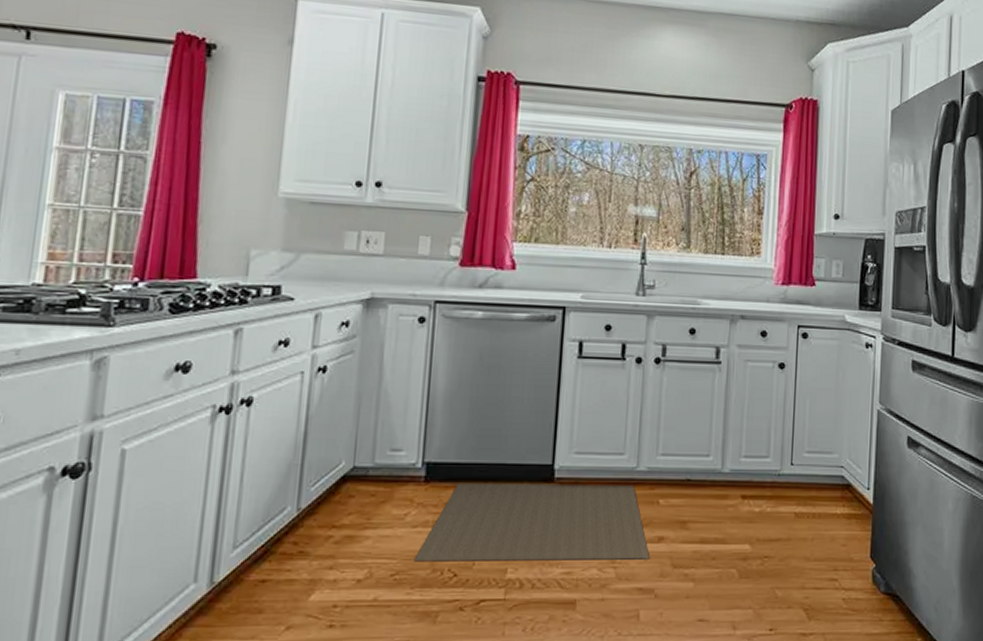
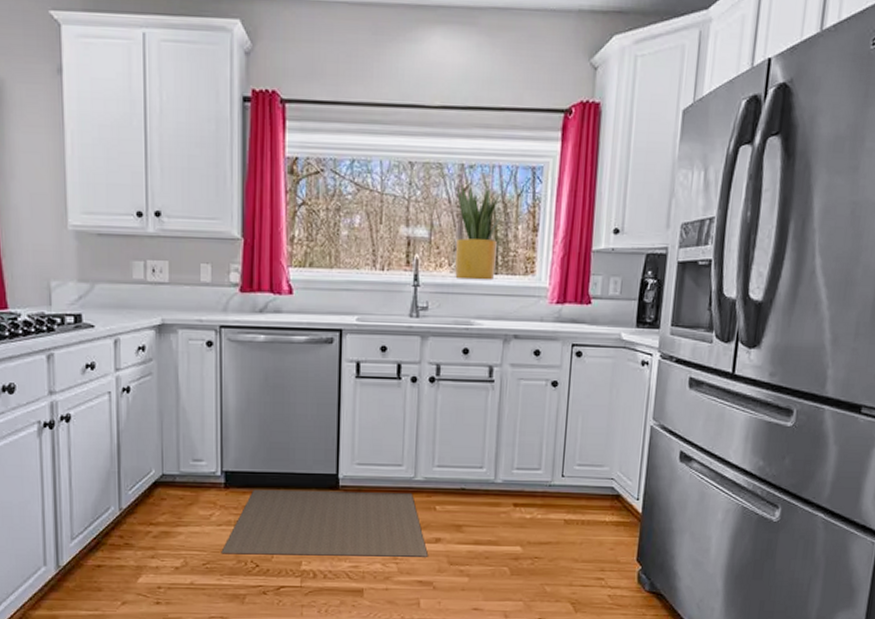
planter: none [682,166,731,261] -> present [454,182,505,281]

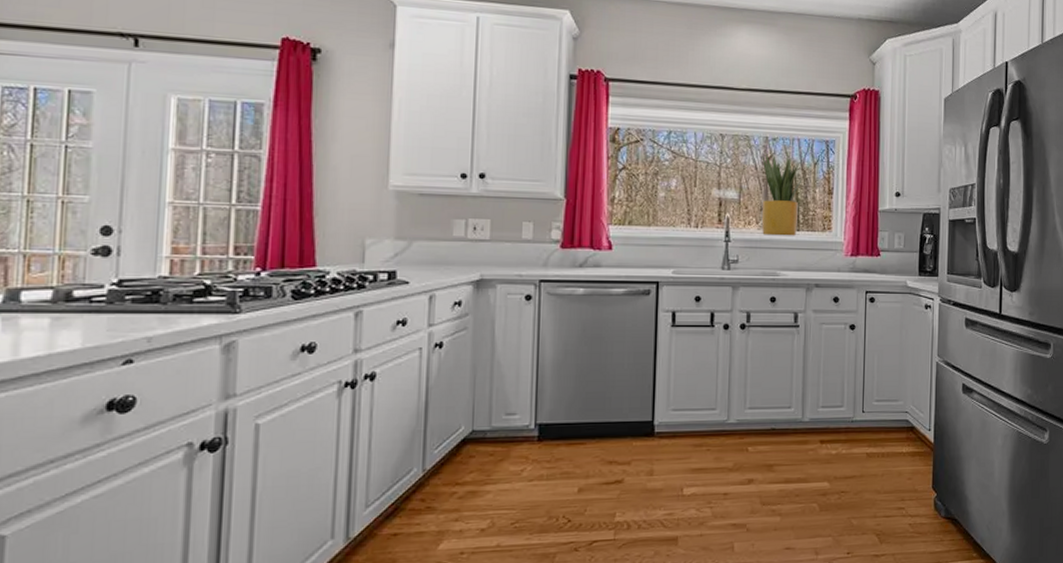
doormat: present [221,489,428,557] -> none [531,435,741,511]

